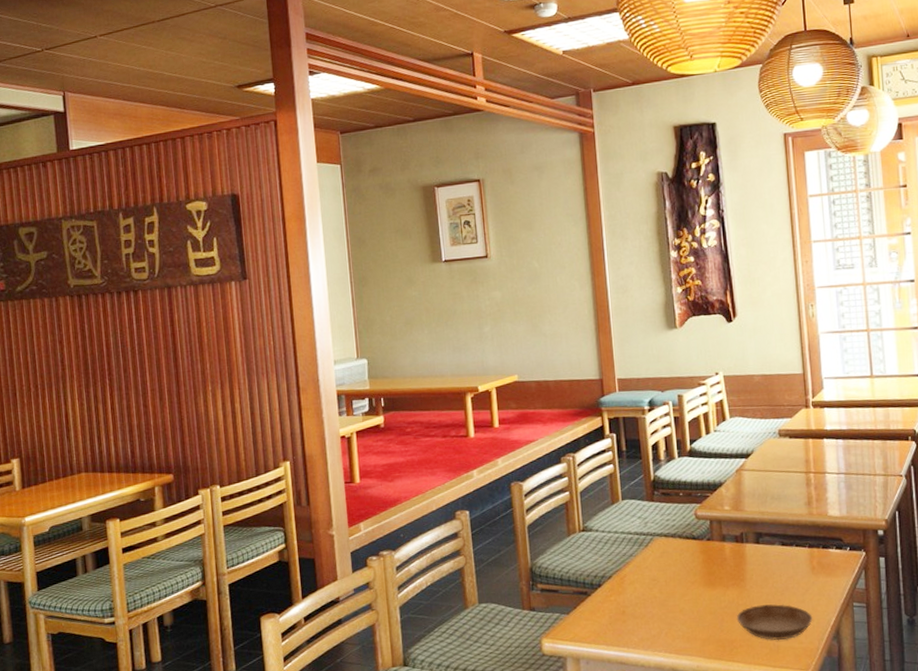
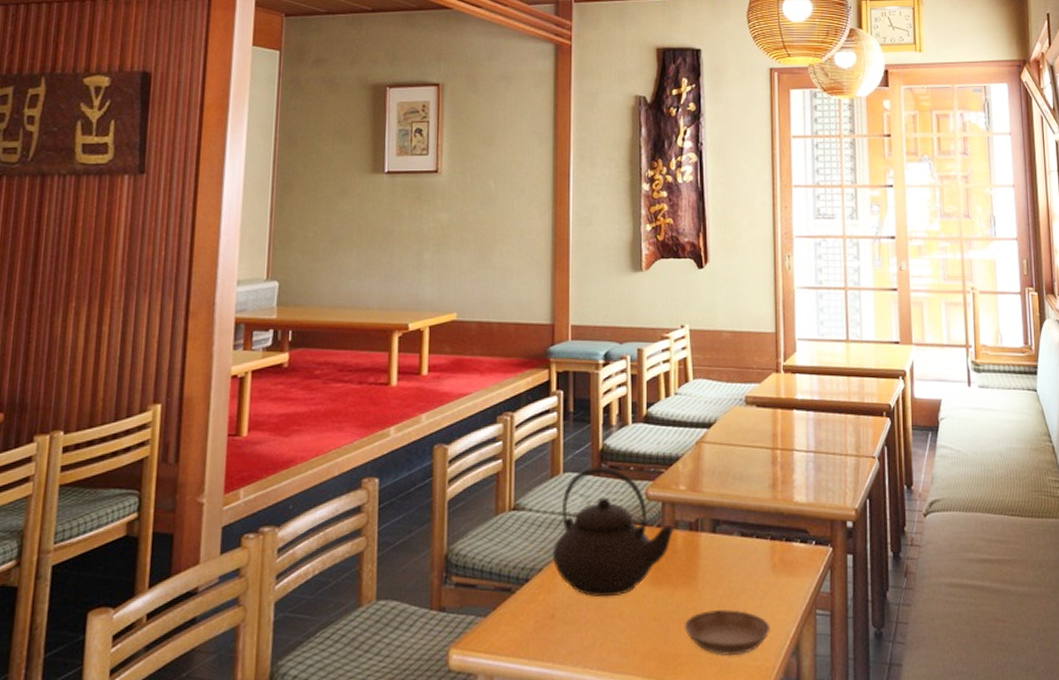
teapot: none [618,493,723,597] -> present [552,466,675,598]

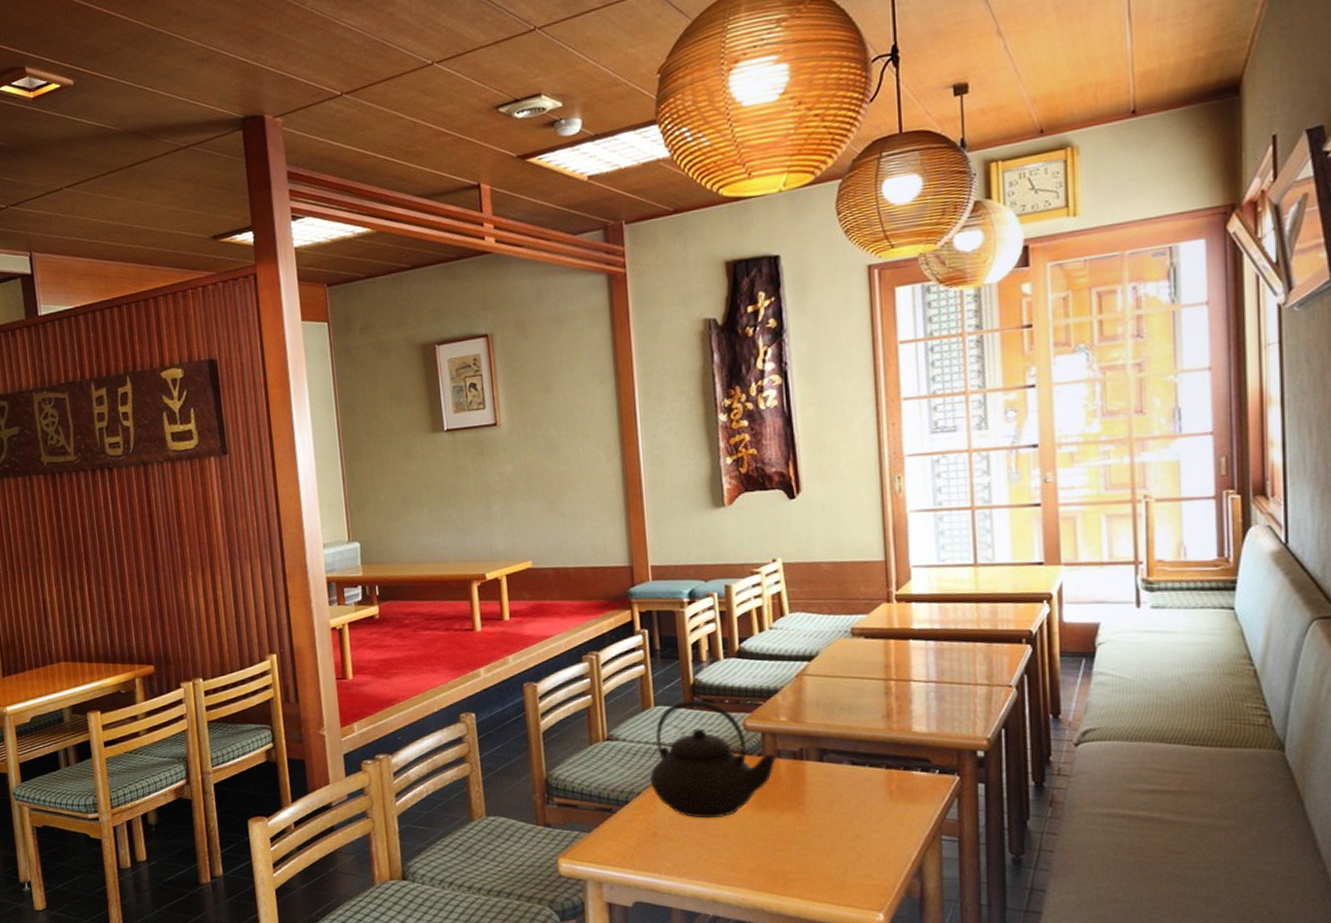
saucer: present [684,609,771,657] -> none [792,833,889,875]

